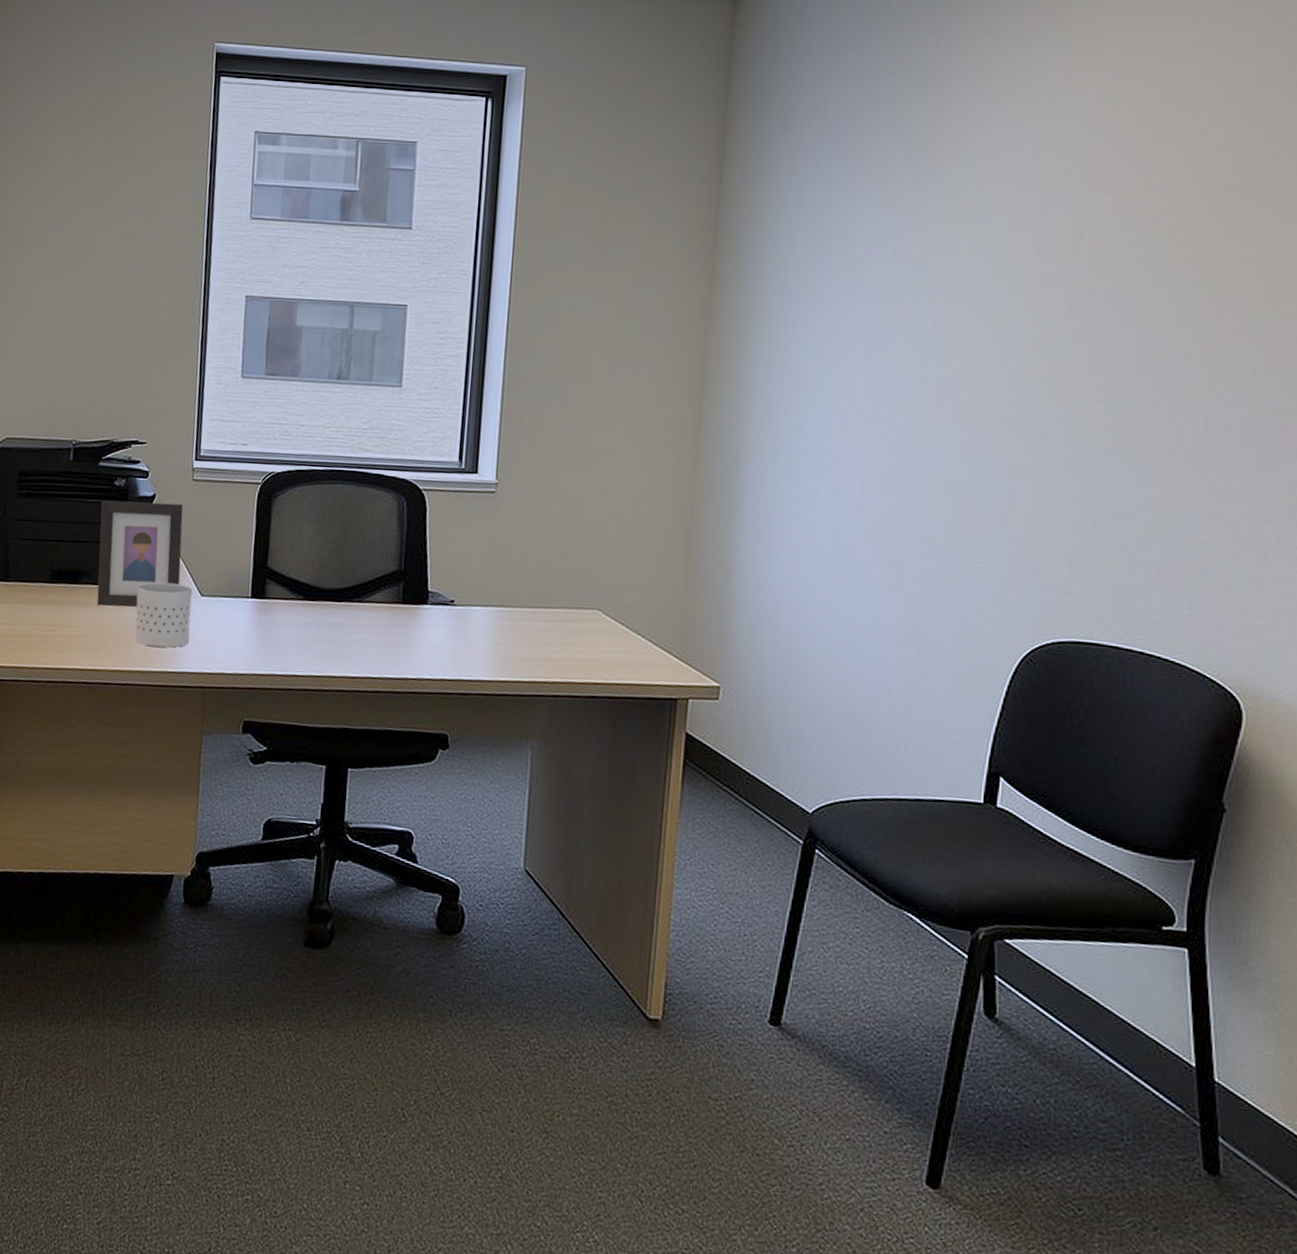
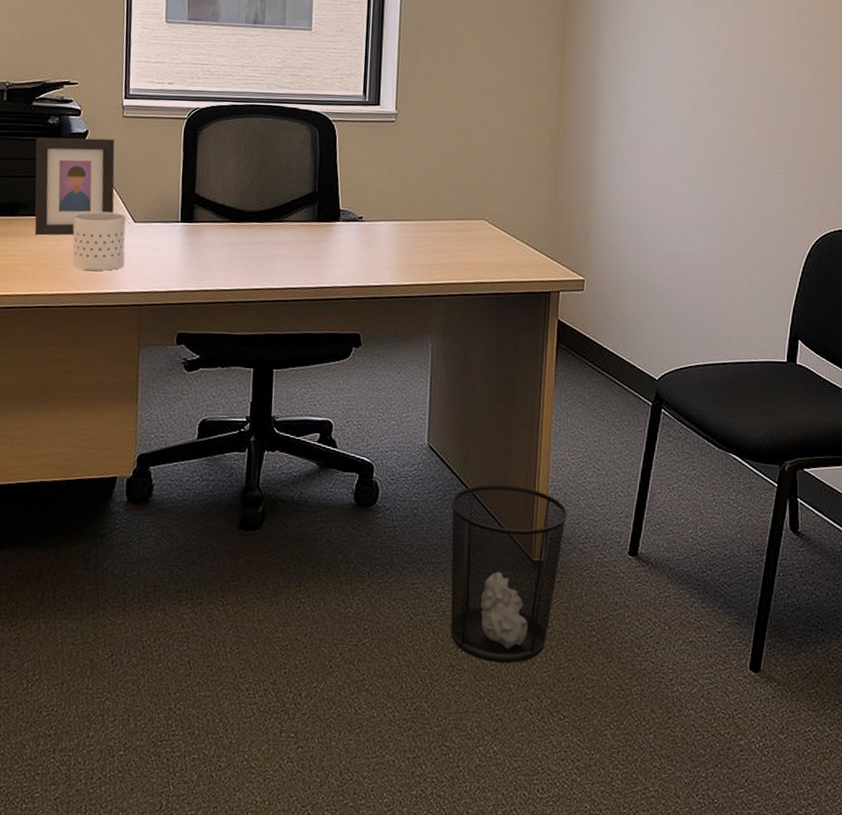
waste bin: none [545,921,693,1139] -> present [450,484,568,663]

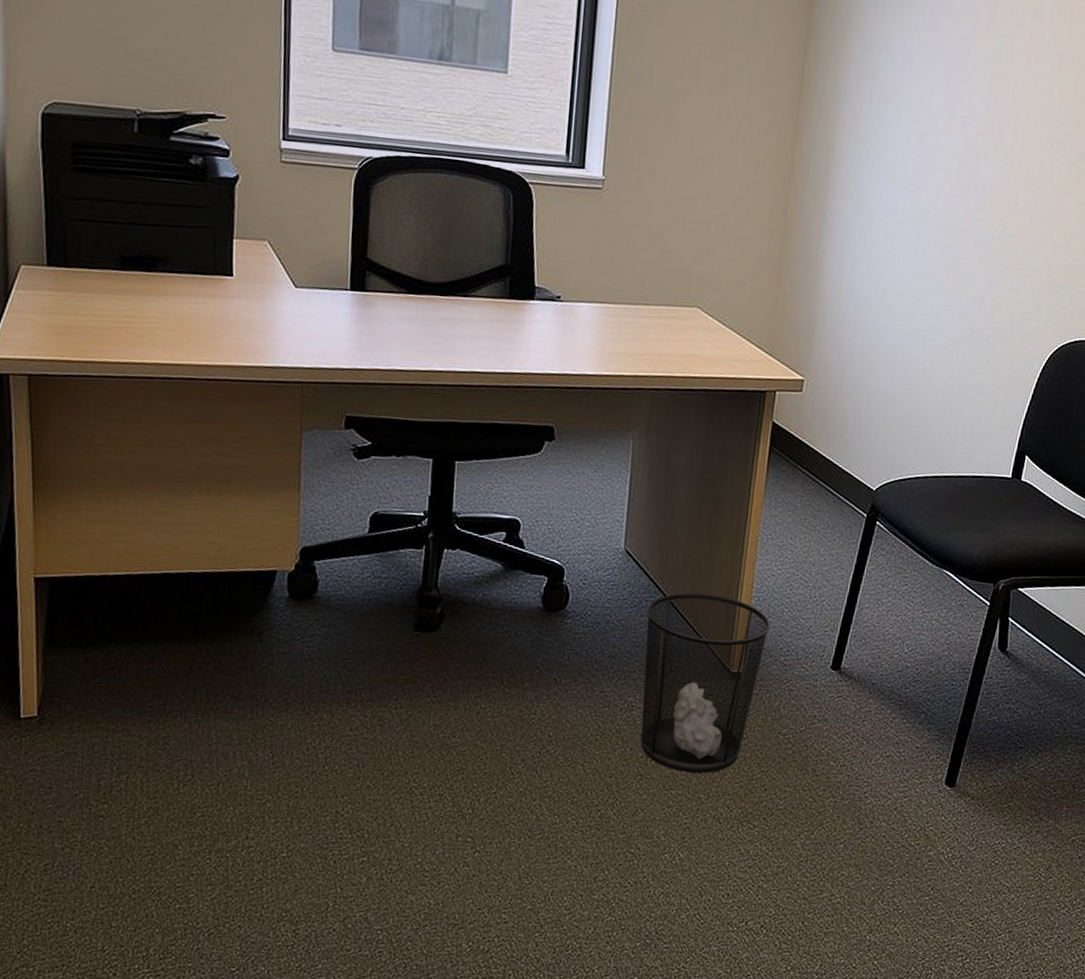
picture frame: present [34,137,115,236] -> none [175,179,272,299]
mug: present [72,211,126,271] -> none [221,271,286,342]

